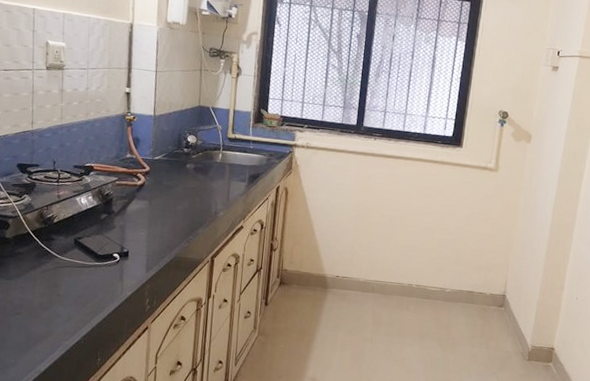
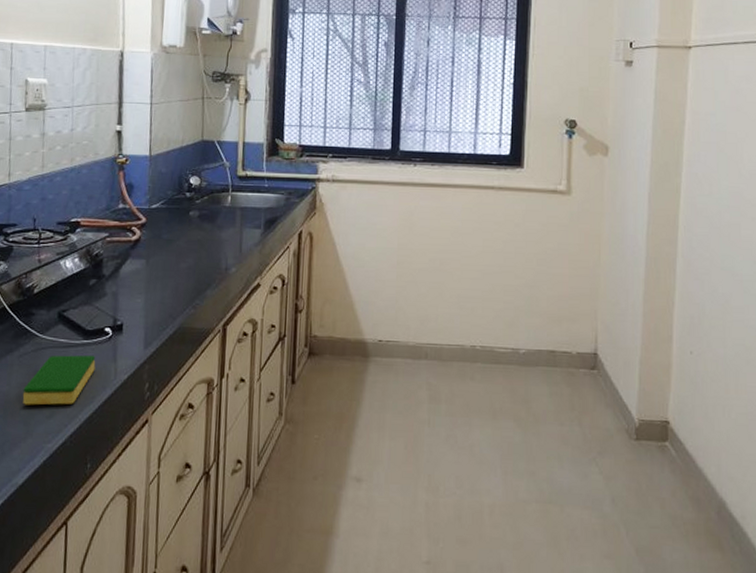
dish sponge: none [44,273,106,312] -> present [22,355,96,406]

